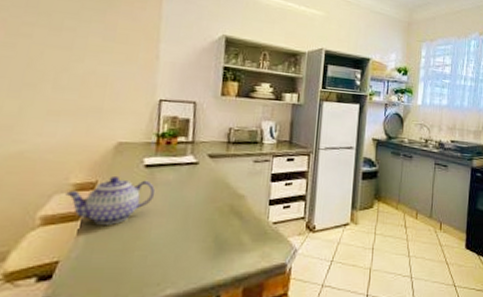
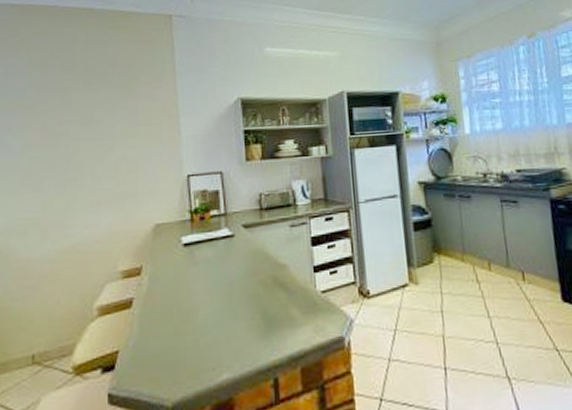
teapot: present [65,175,156,225] -> none [116,258,197,310]

